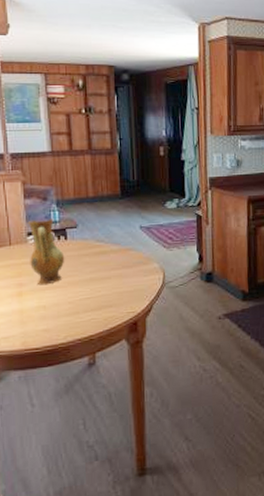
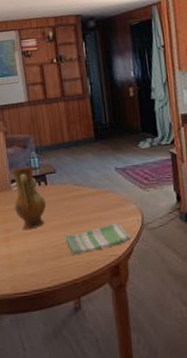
dish towel: none [83,281,151,311] -> present [65,223,131,254]

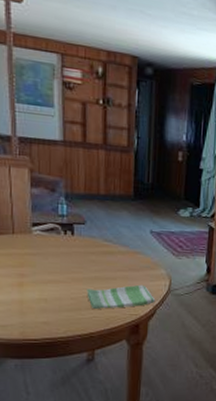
ceramic jug: present [10,165,47,231] -> none [33,211,71,279]

